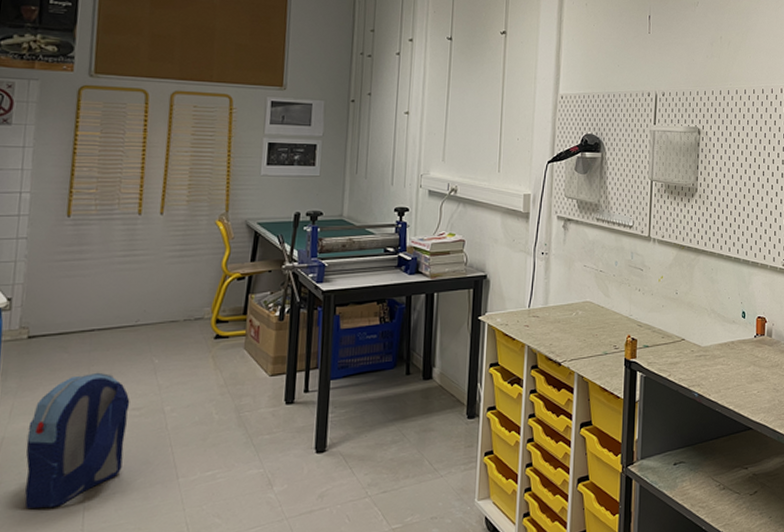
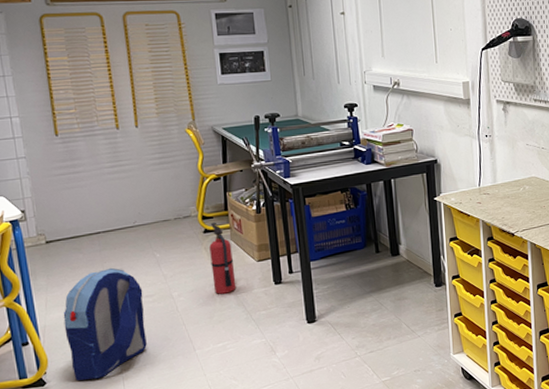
fire extinguisher: none [214,327,244,412] -> present [209,222,237,294]

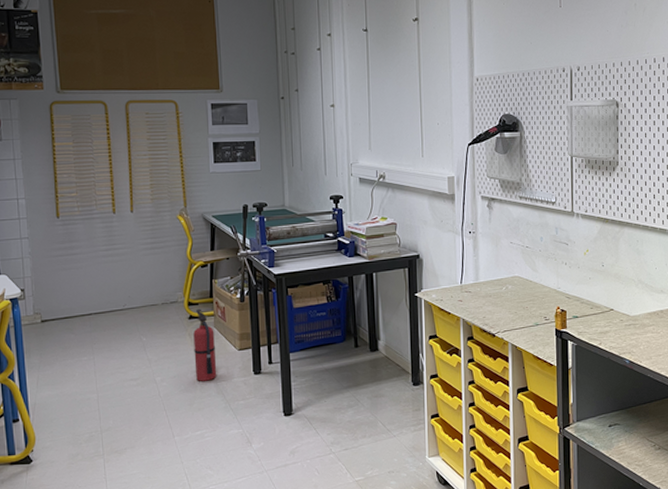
backpack: present [63,267,147,381] -> none [52,349,129,461]

